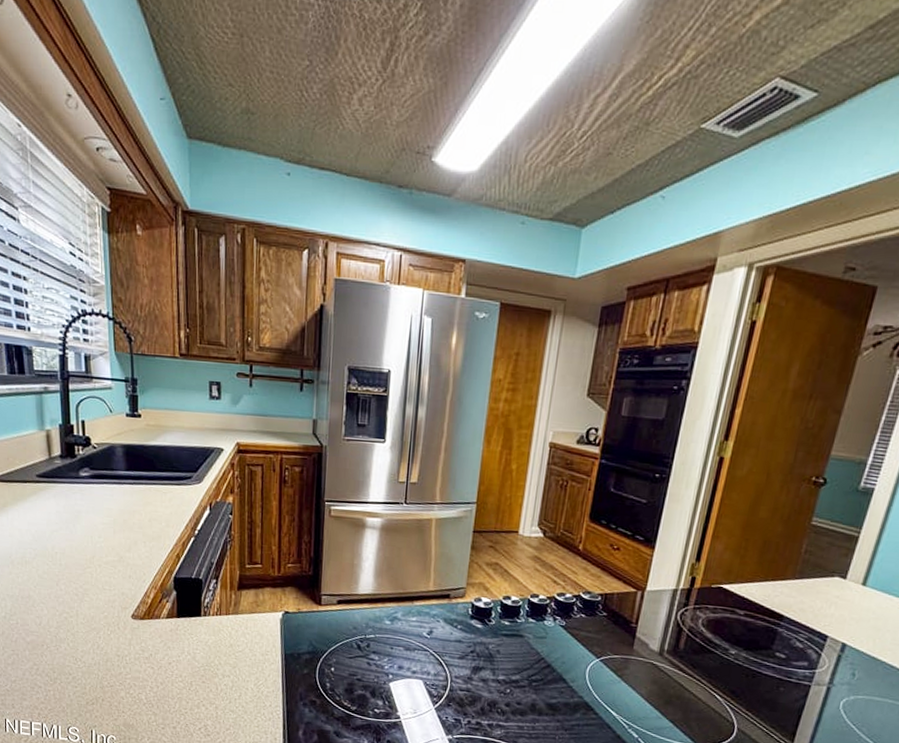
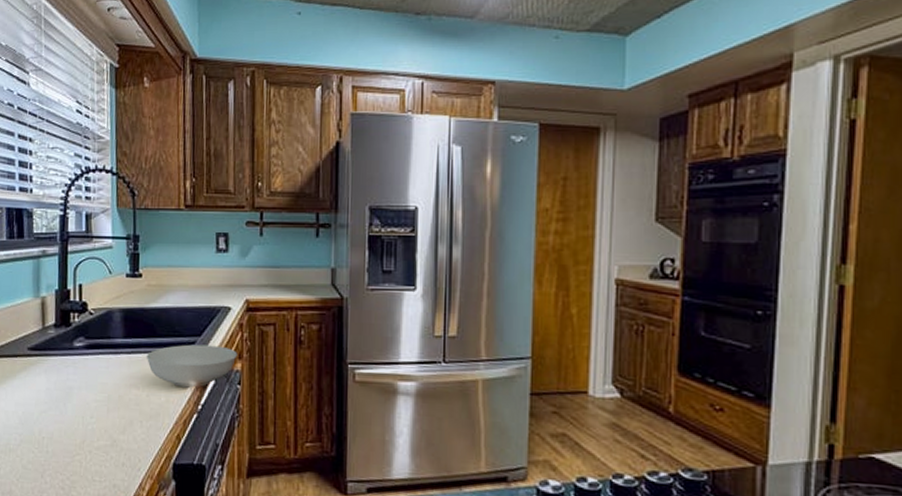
bowl: none [147,479,230,516] -> present [146,344,238,388]

